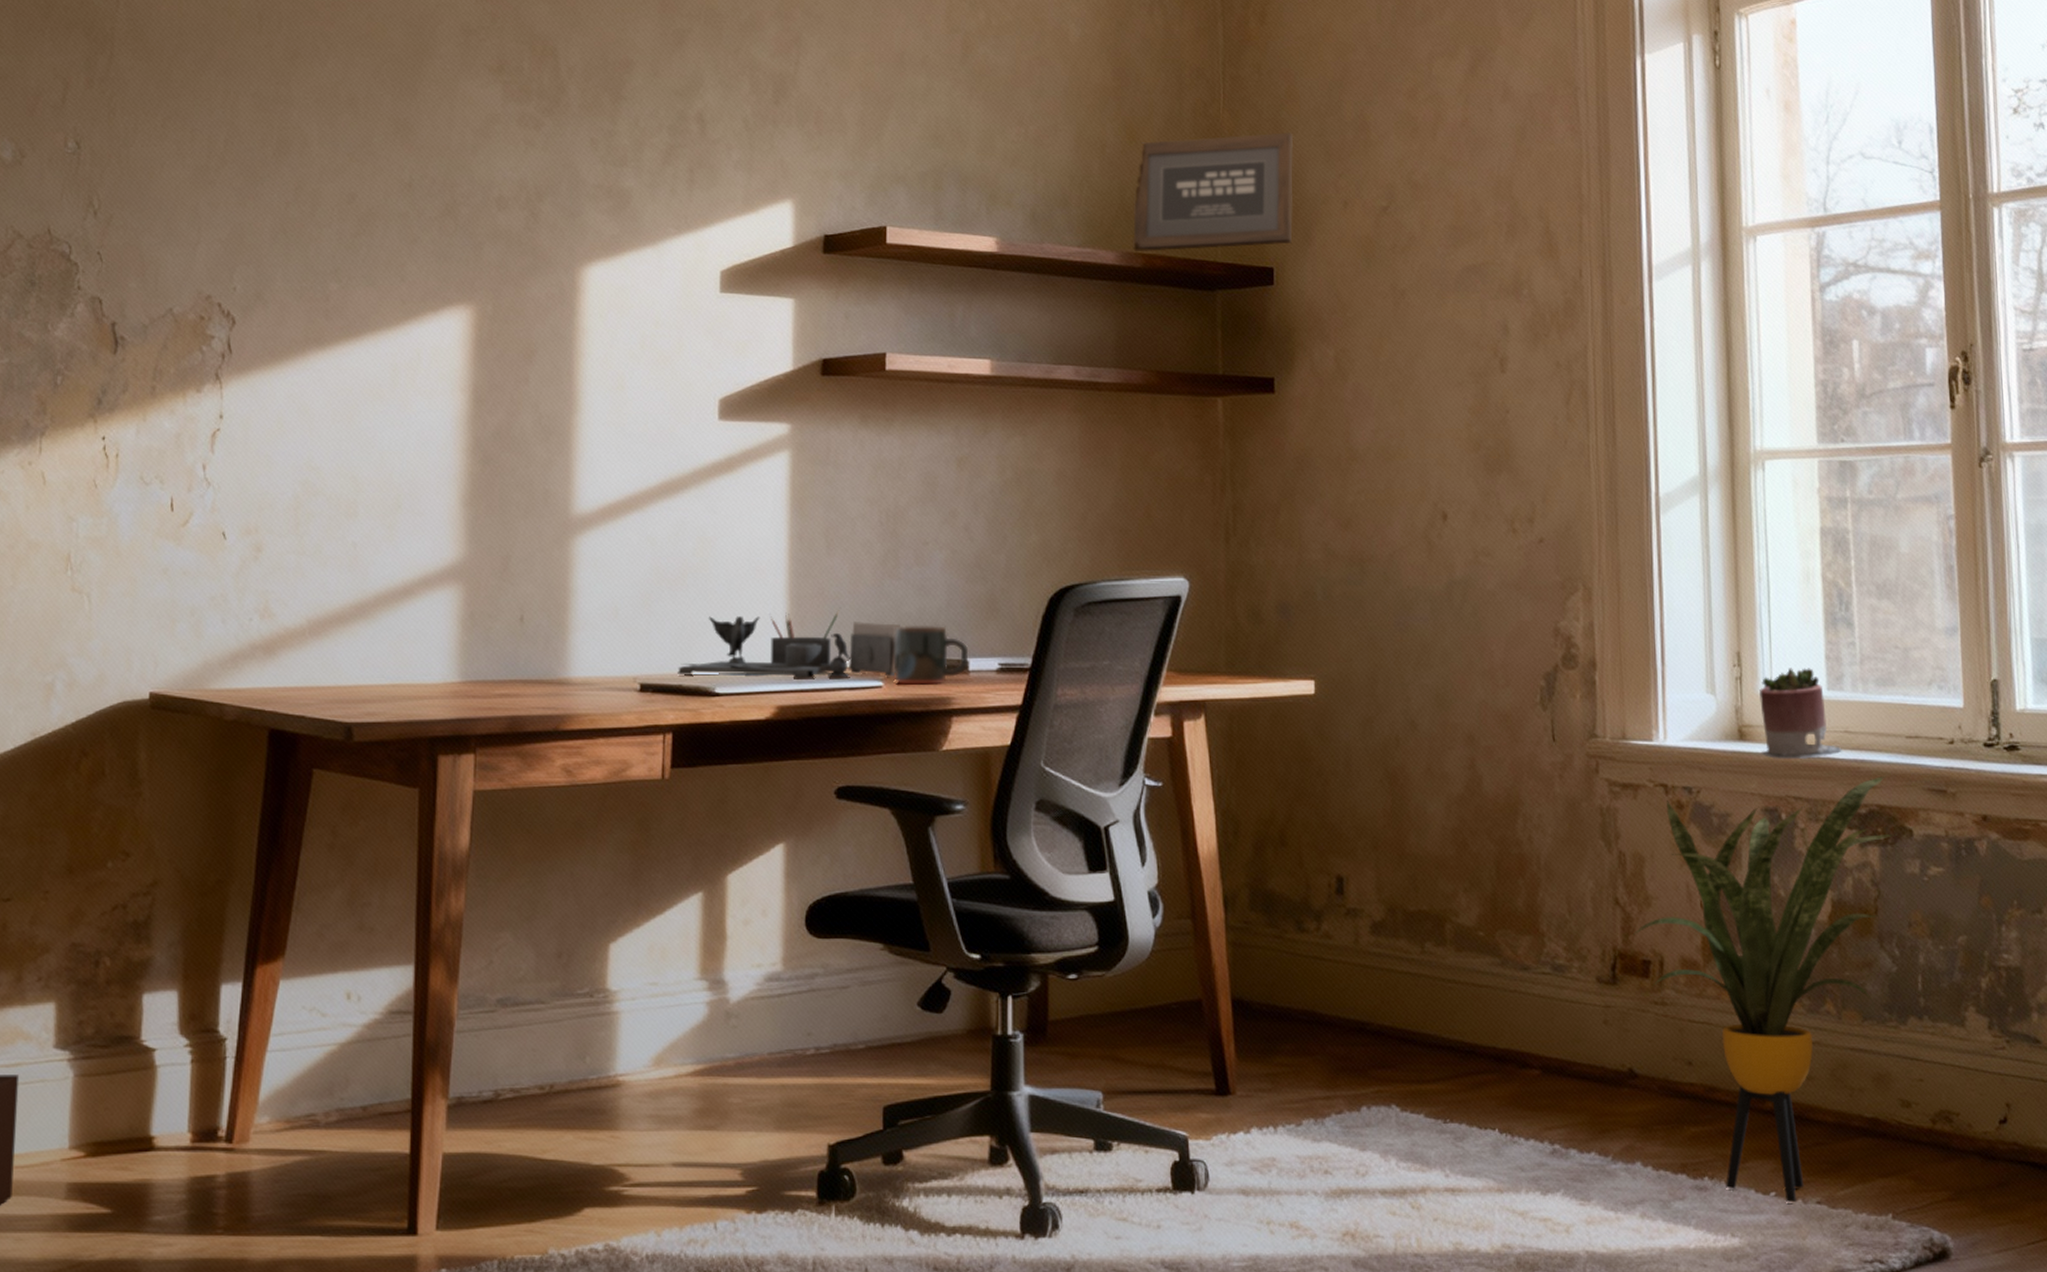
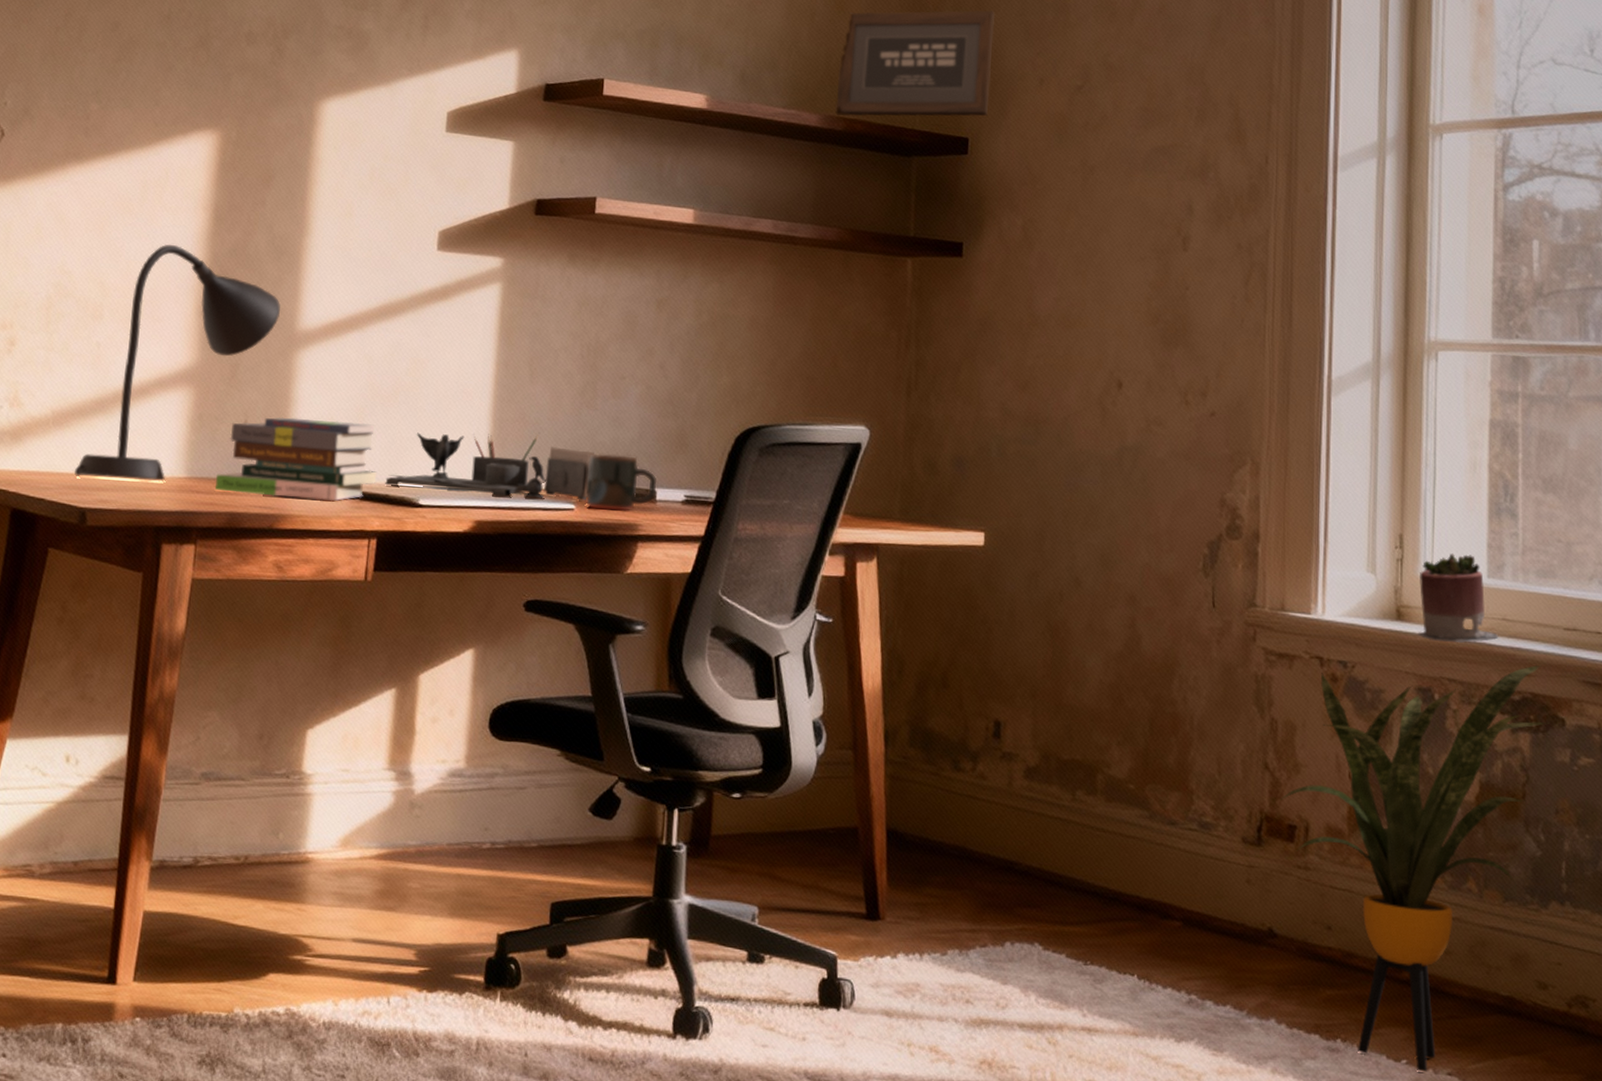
desk lamp: none [337,431,552,690] -> present [75,244,280,482]
books: none [493,609,669,697] -> present [215,417,377,502]

